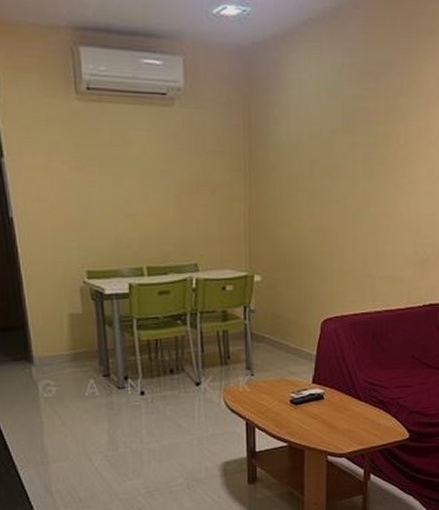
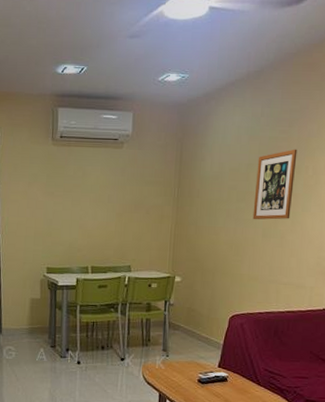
wall art: none [340,111,386,201] -> present [252,149,298,220]

